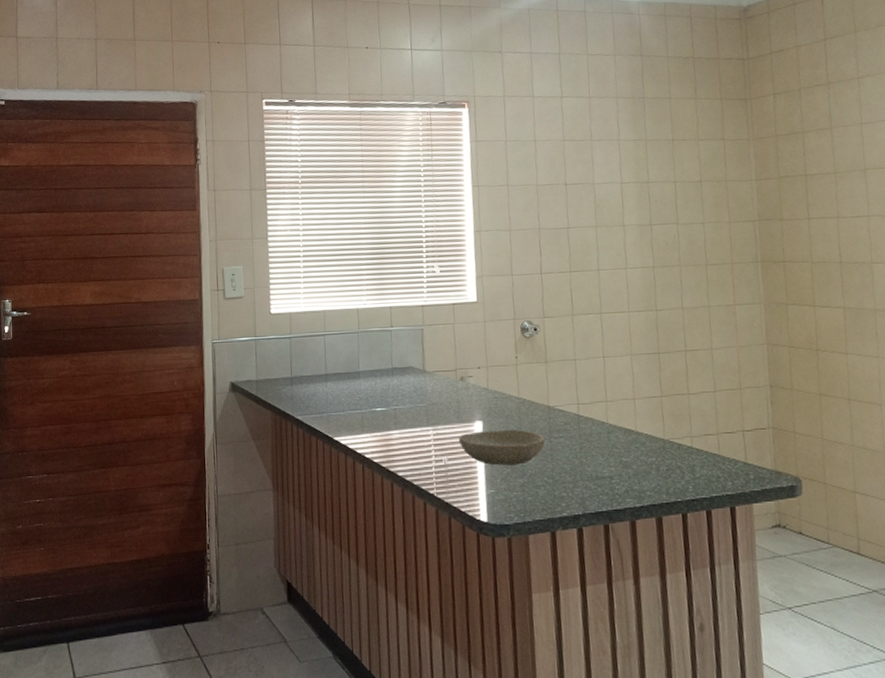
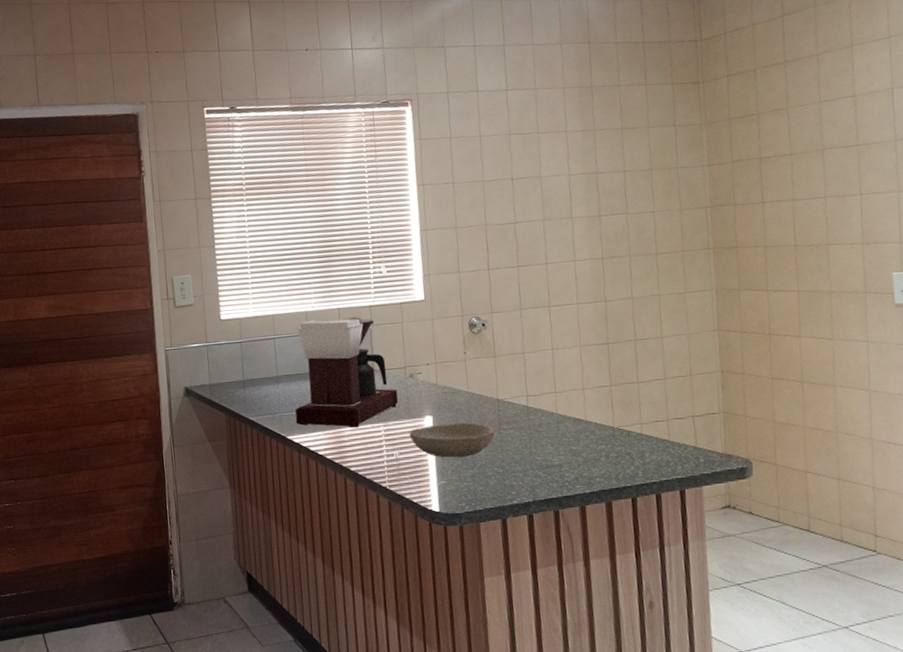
coffee maker: none [343,315,449,431] -> present [295,316,399,428]

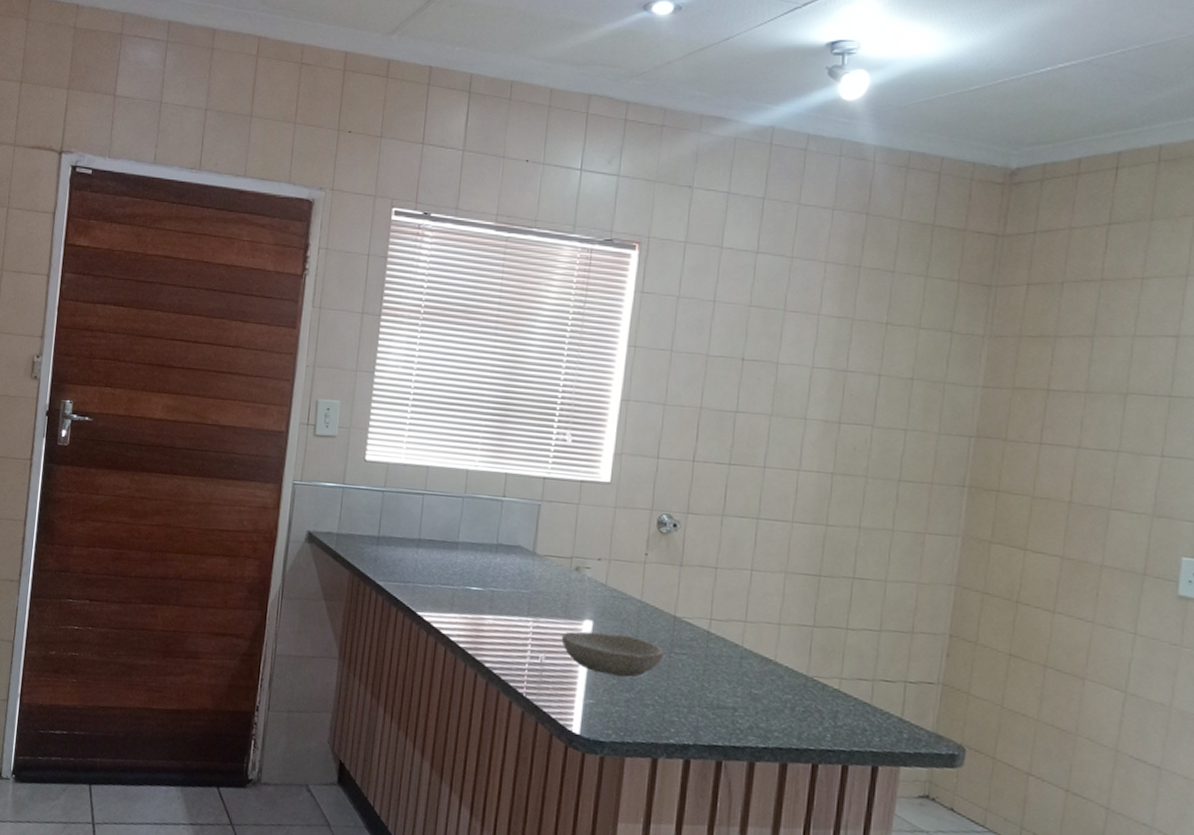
coffee maker: present [295,316,399,428] -> none [431,480,558,618]

